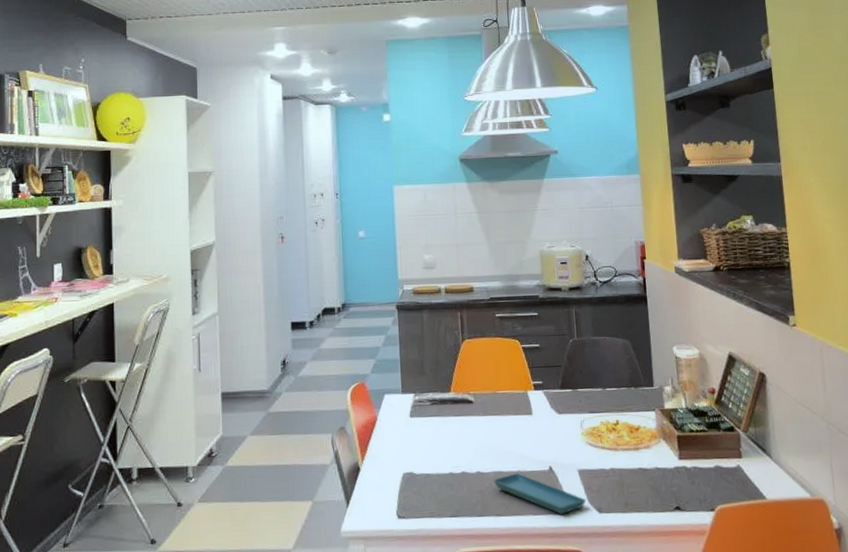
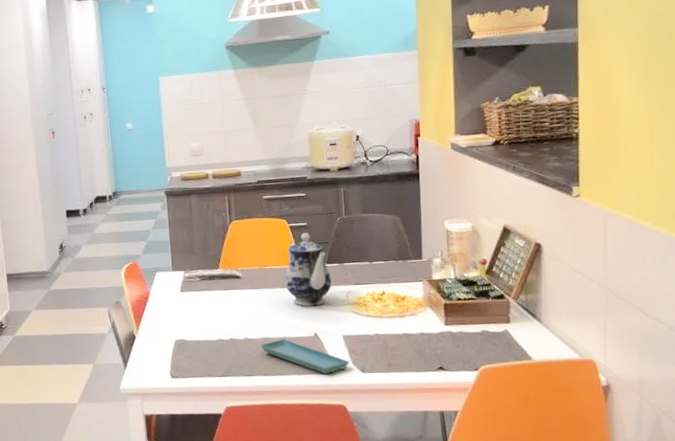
teapot: none [518,354,566,437] -> present [285,232,332,307]

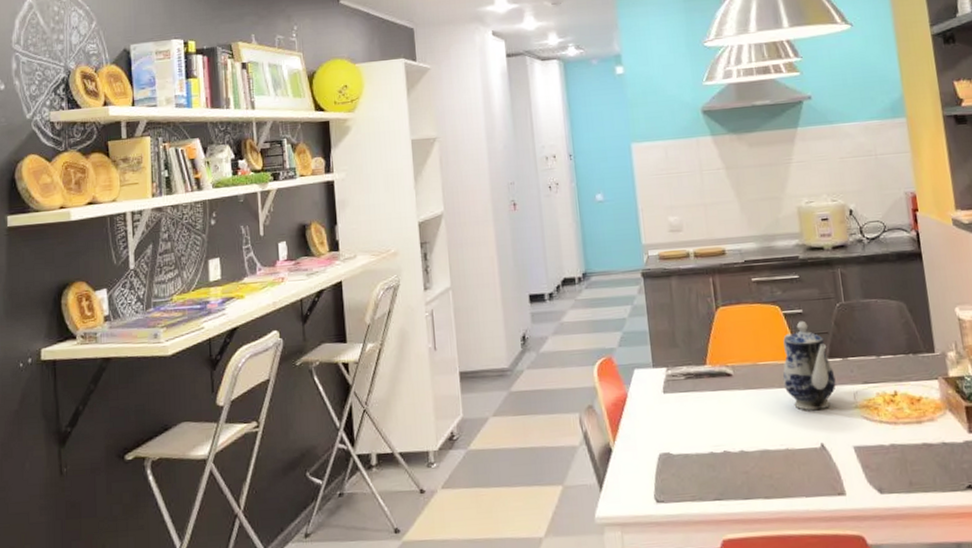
saucer: present [260,339,350,374] -> none [758,451,865,496]

